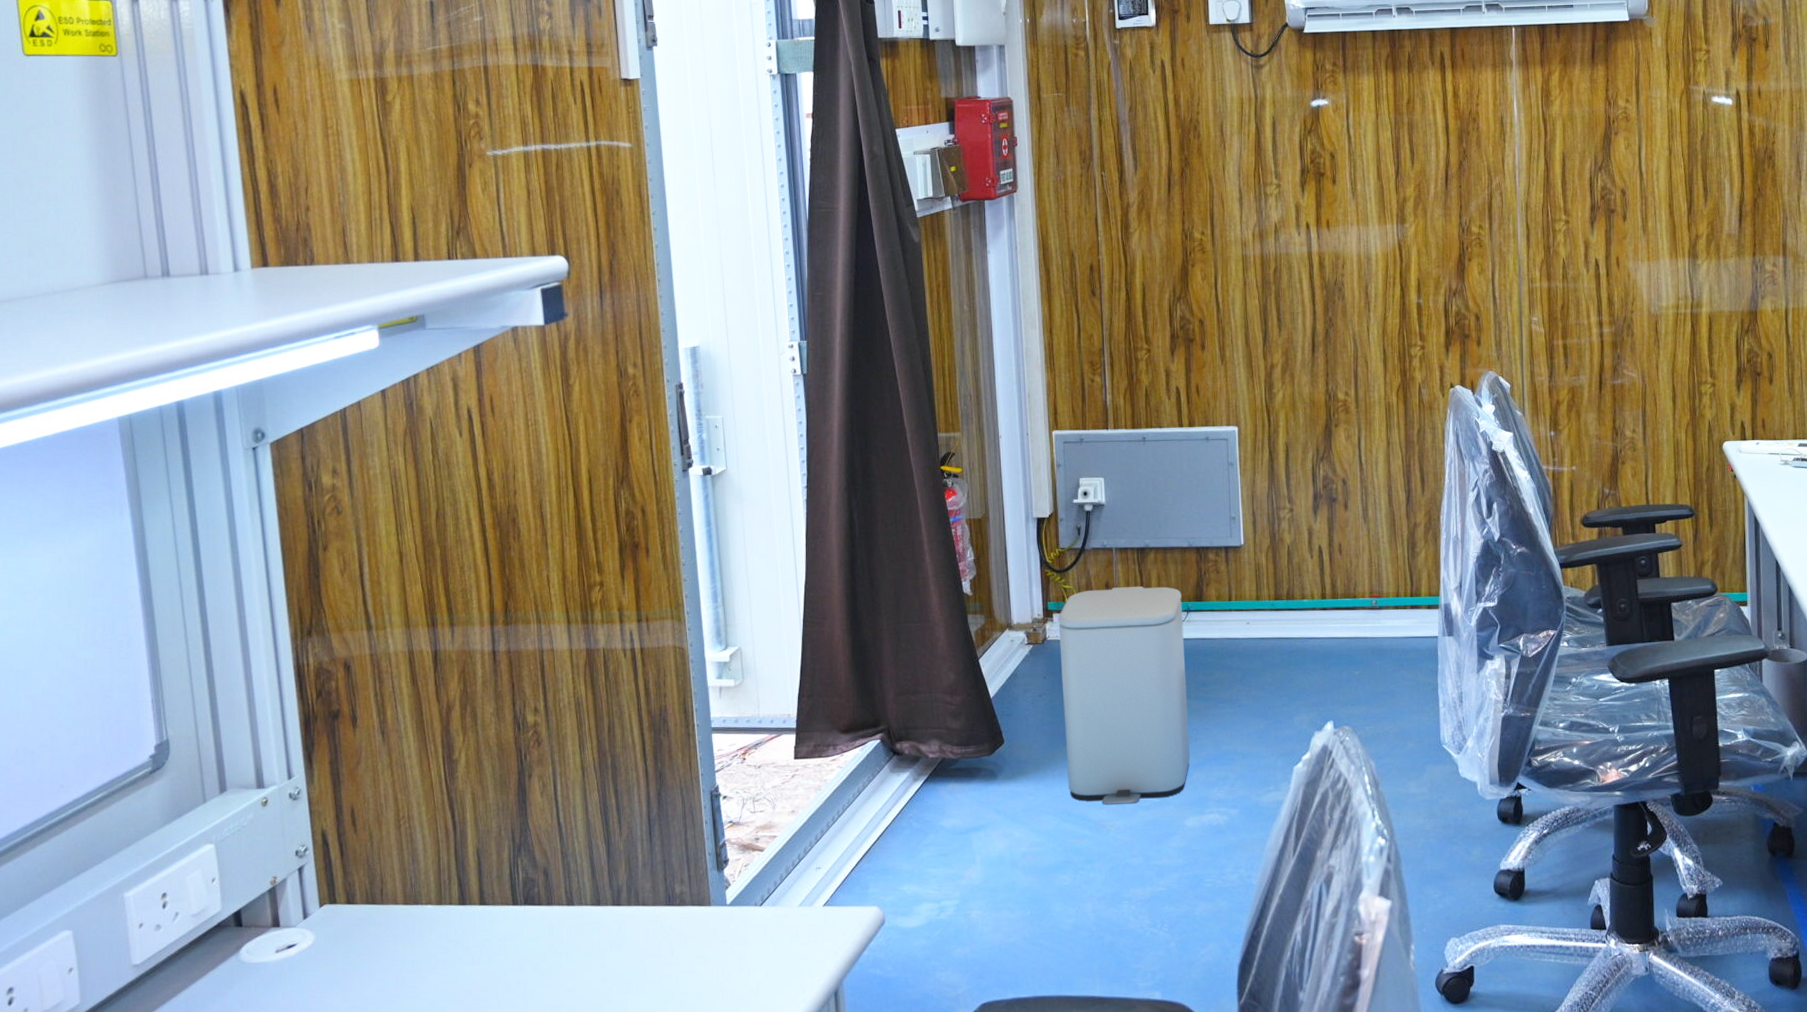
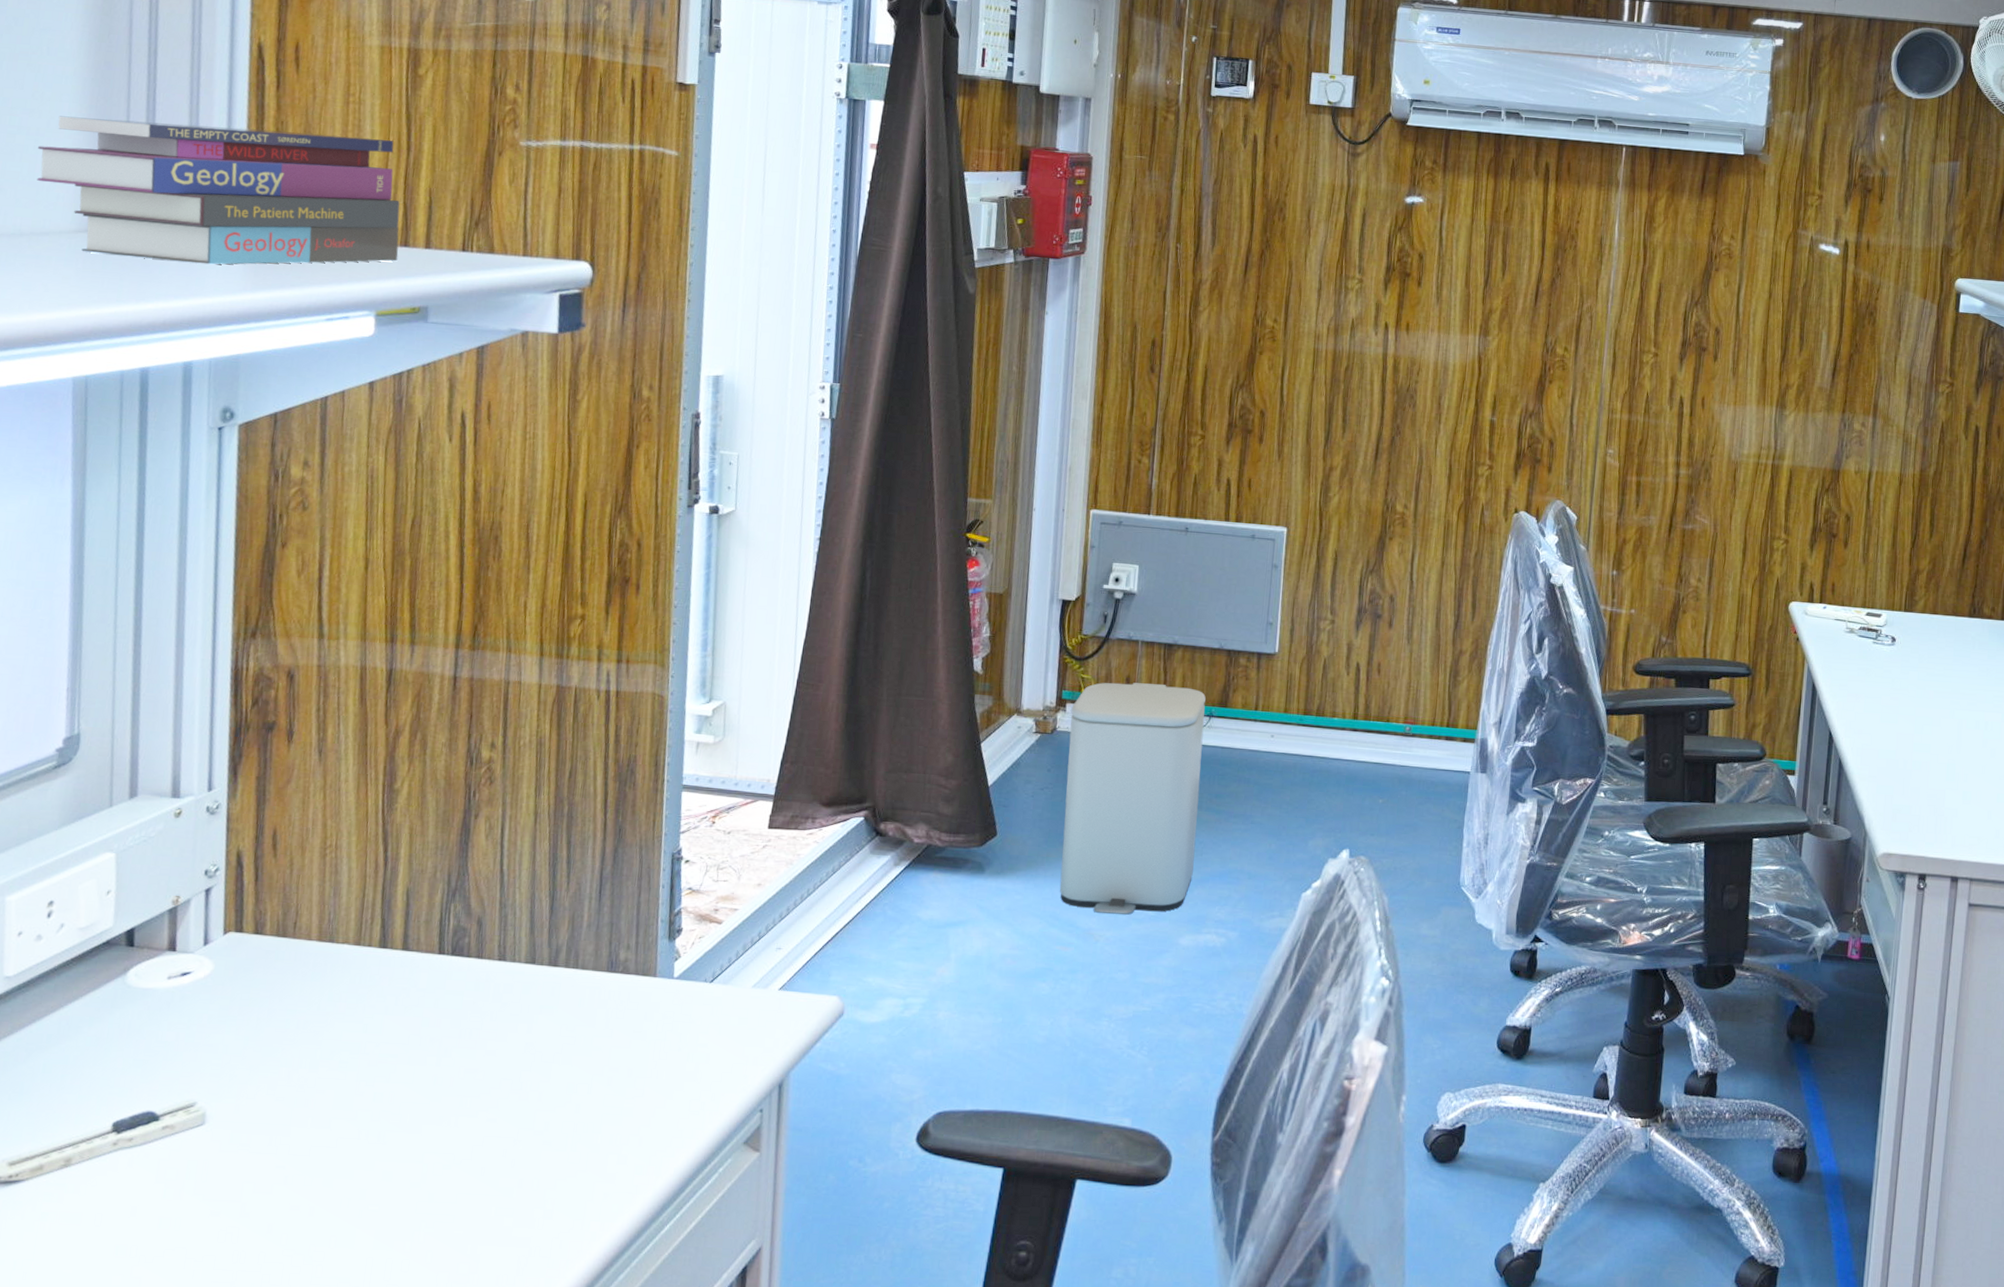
books: none [57,165,391,302] -> present [37,116,400,265]

